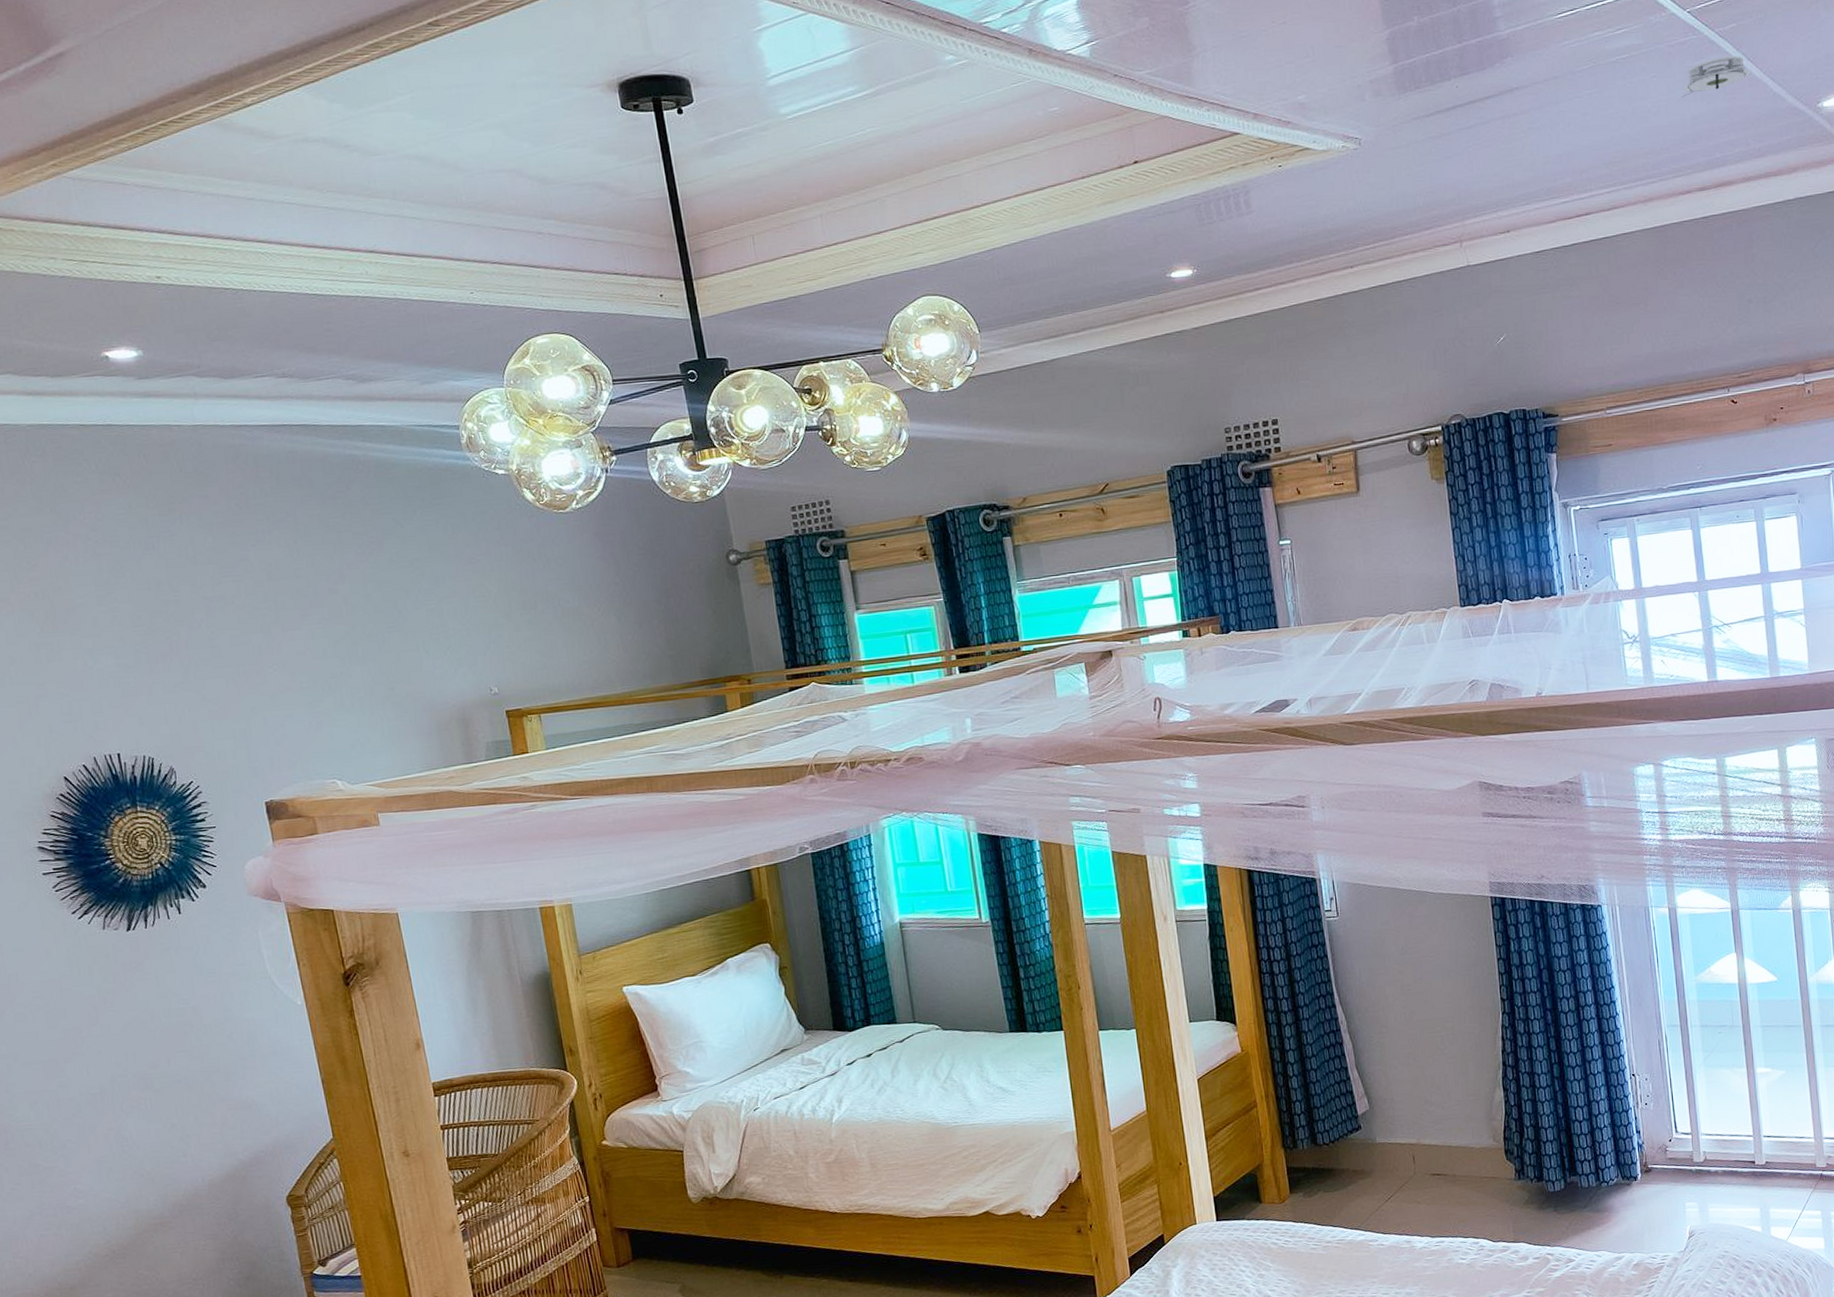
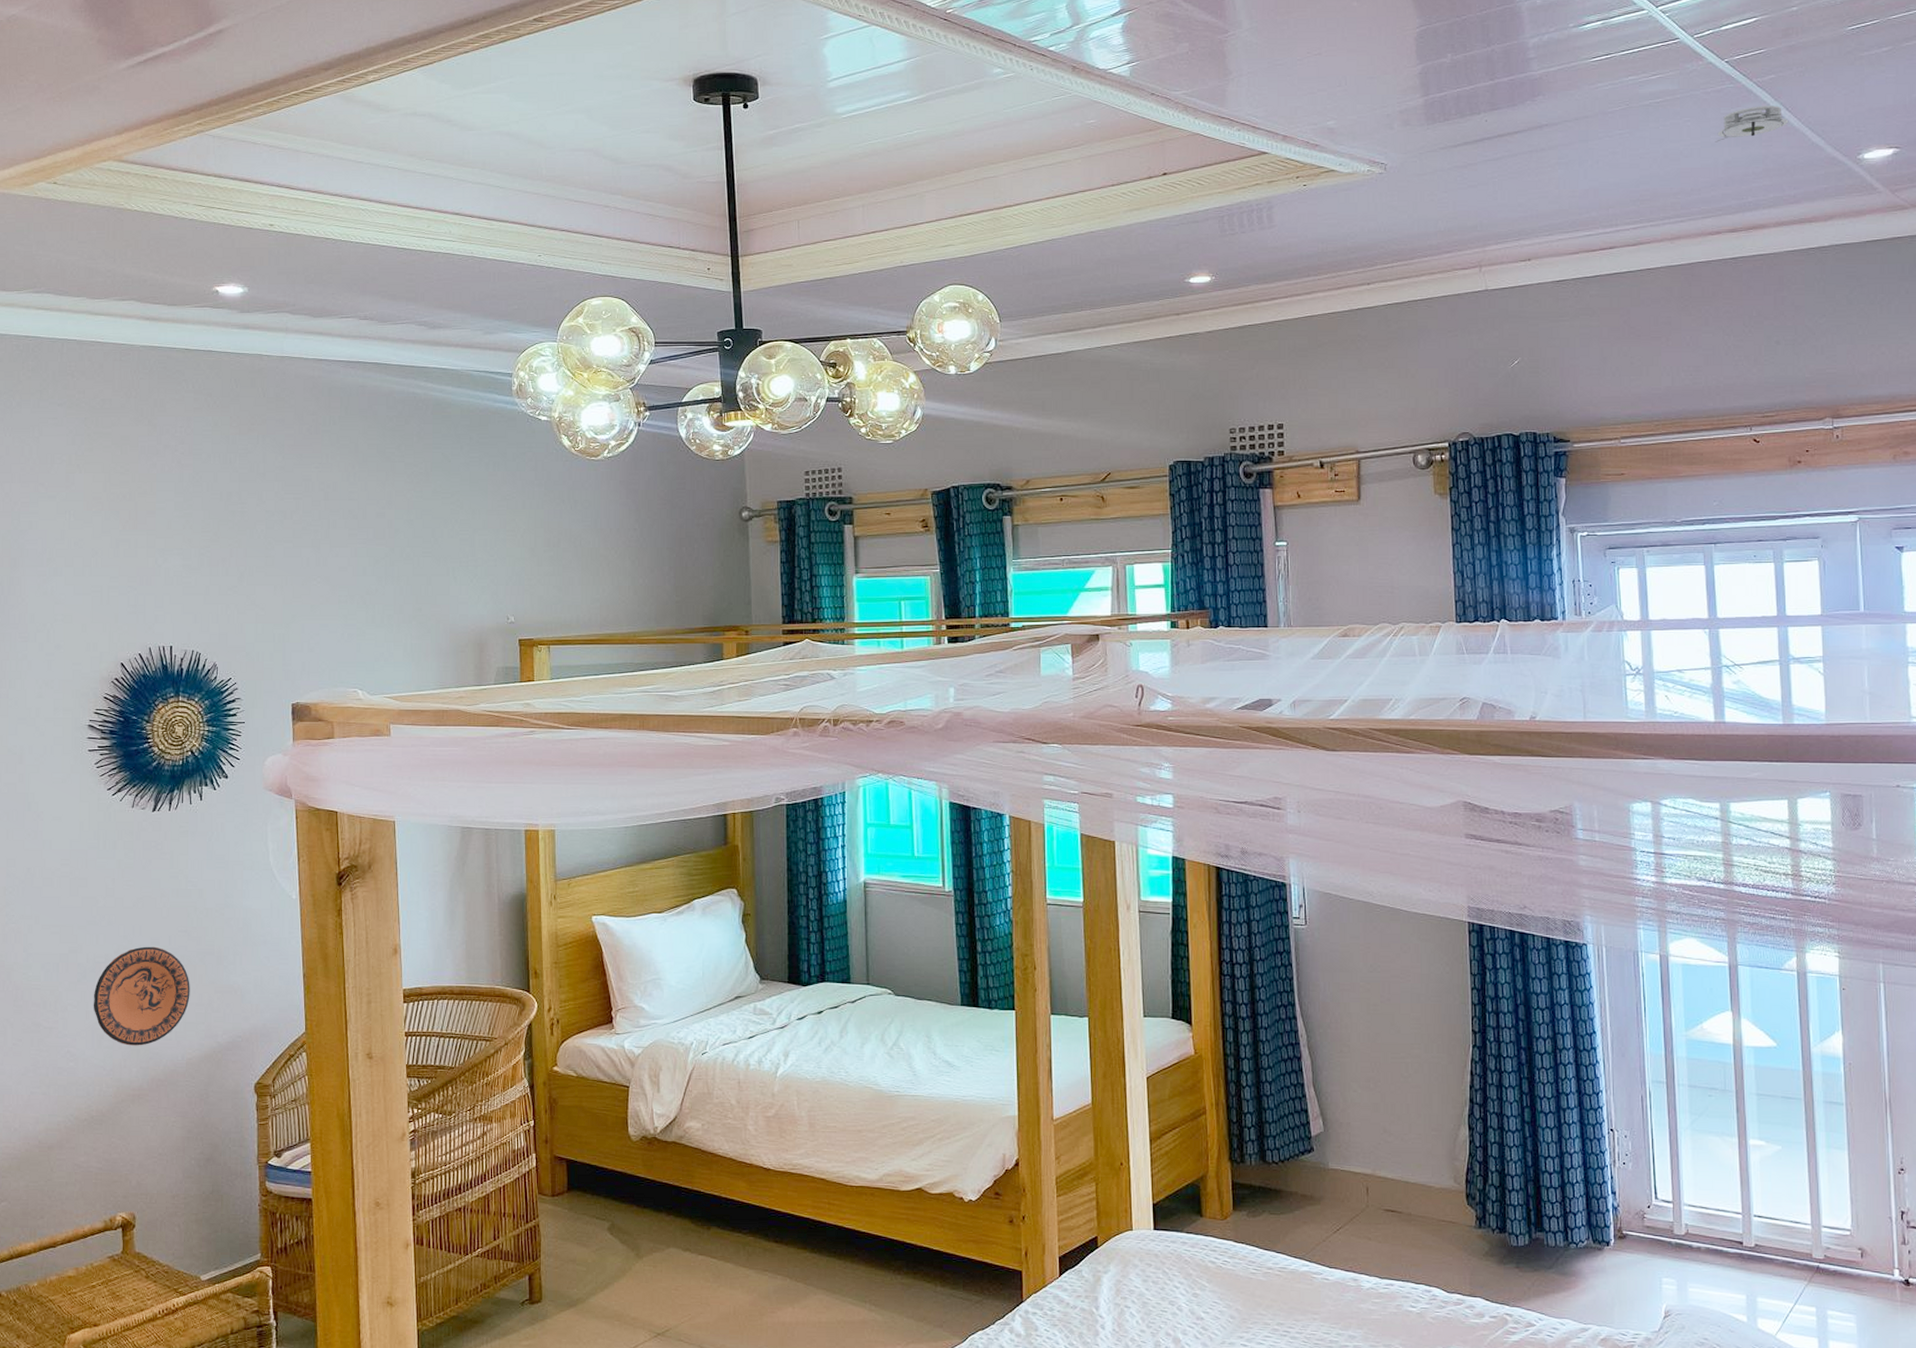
decorative plate: none [93,1070,201,1175] -> present [93,946,190,1046]

